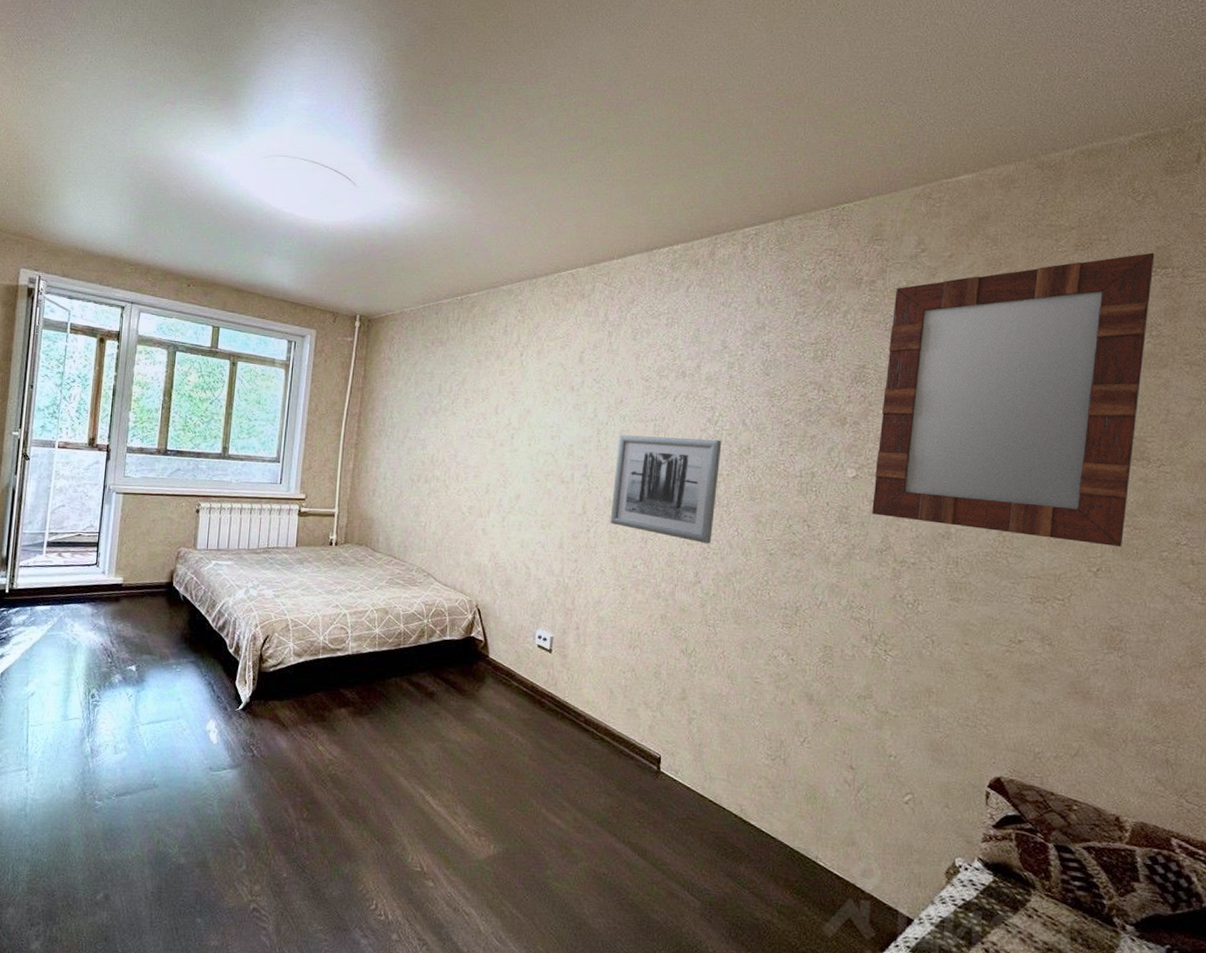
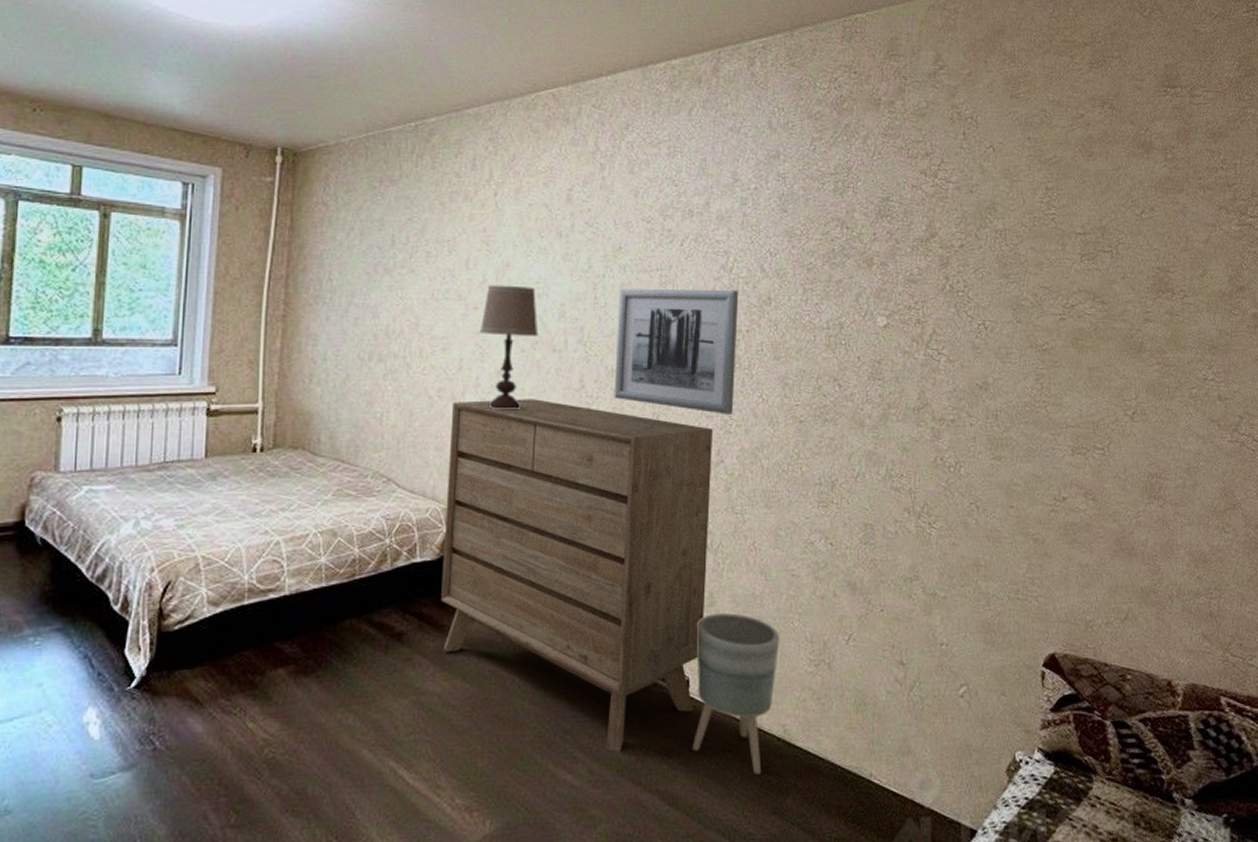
dresser: none [464,518,693,807] -> present [441,399,714,752]
table lamp: none [503,427,551,528] -> present [479,285,539,411]
planter: none [660,706,742,843] -> present [692,613,780,775]
home mirror: present [872,252,1155,548] -> none [906,70,1164,387]

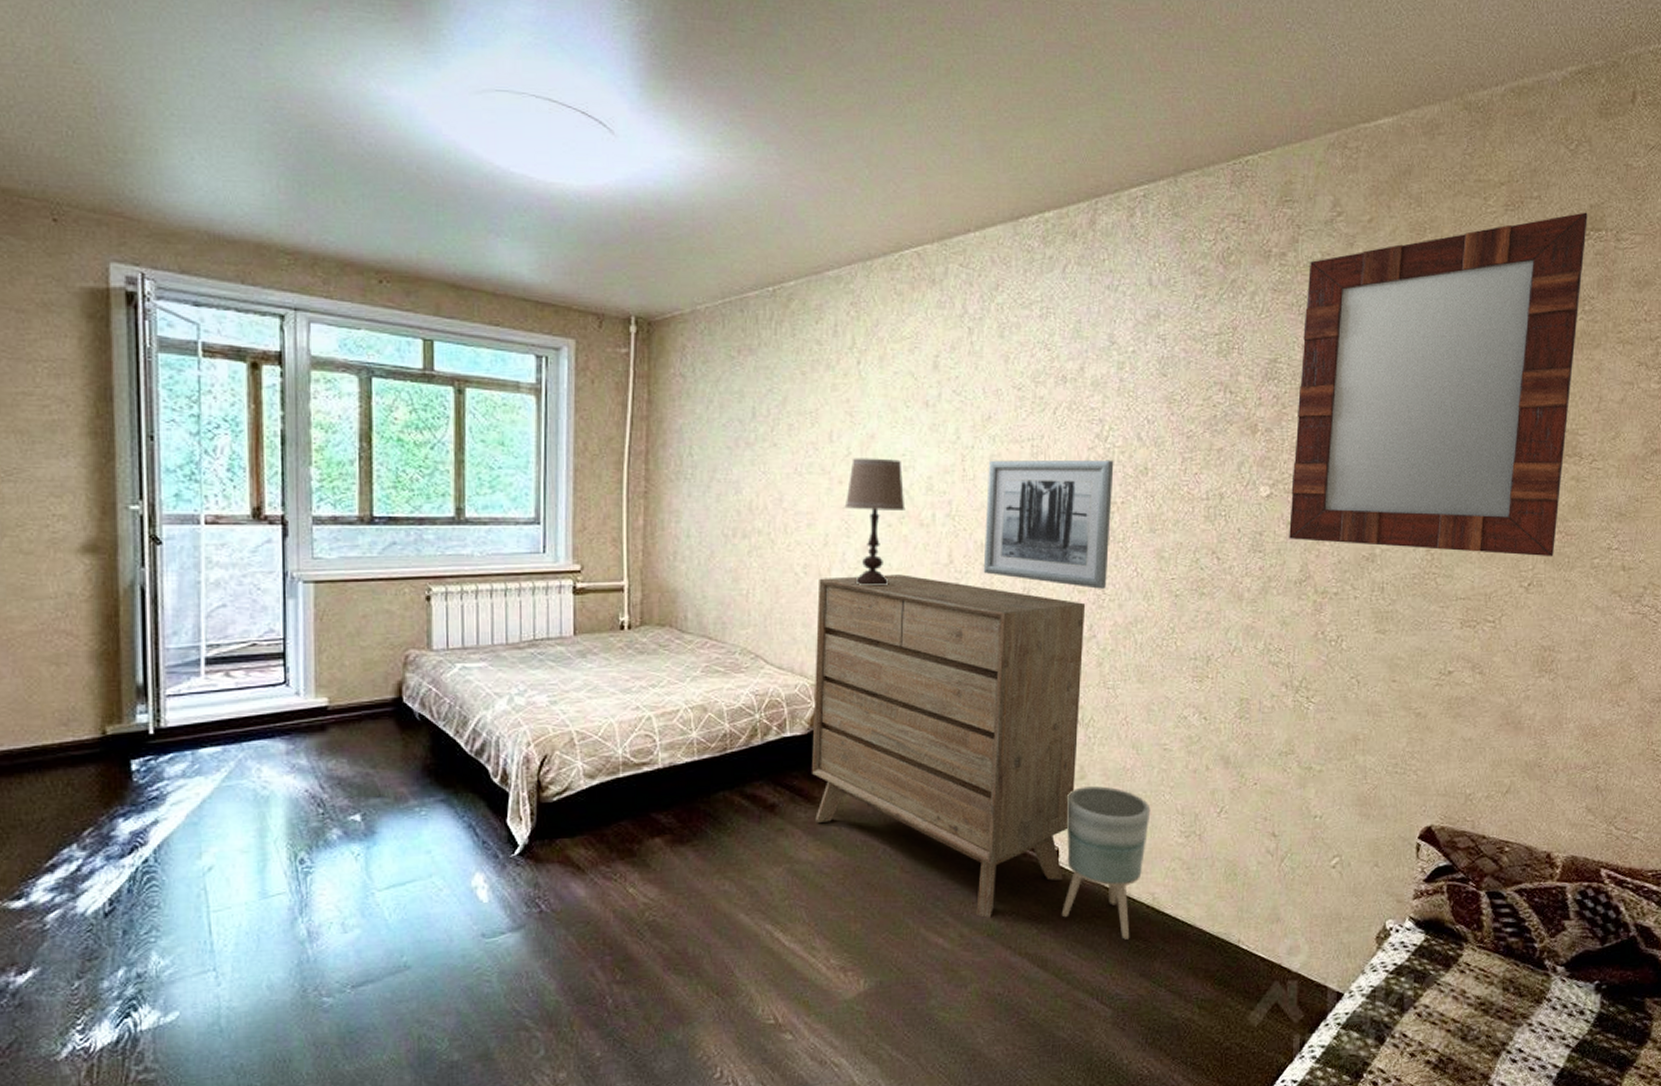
home mirror: none [906,70,1164,387] -> present [1289,212,1588,557]

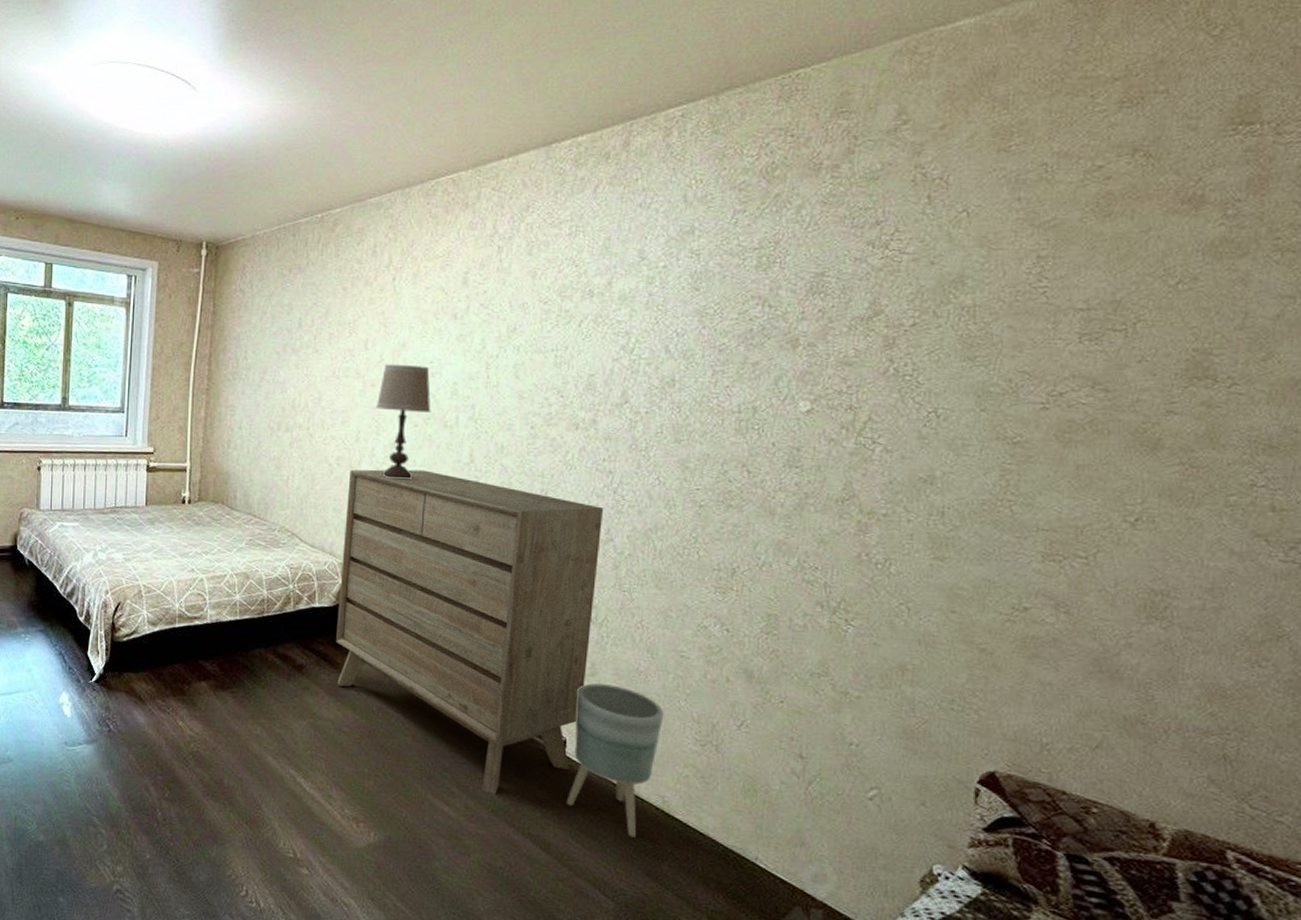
wall art: present [983,459,1114,589] -> none [502,369,639,495]
home mirror: present [1289,212,1588,557] -> none [831,104,1235,491]

